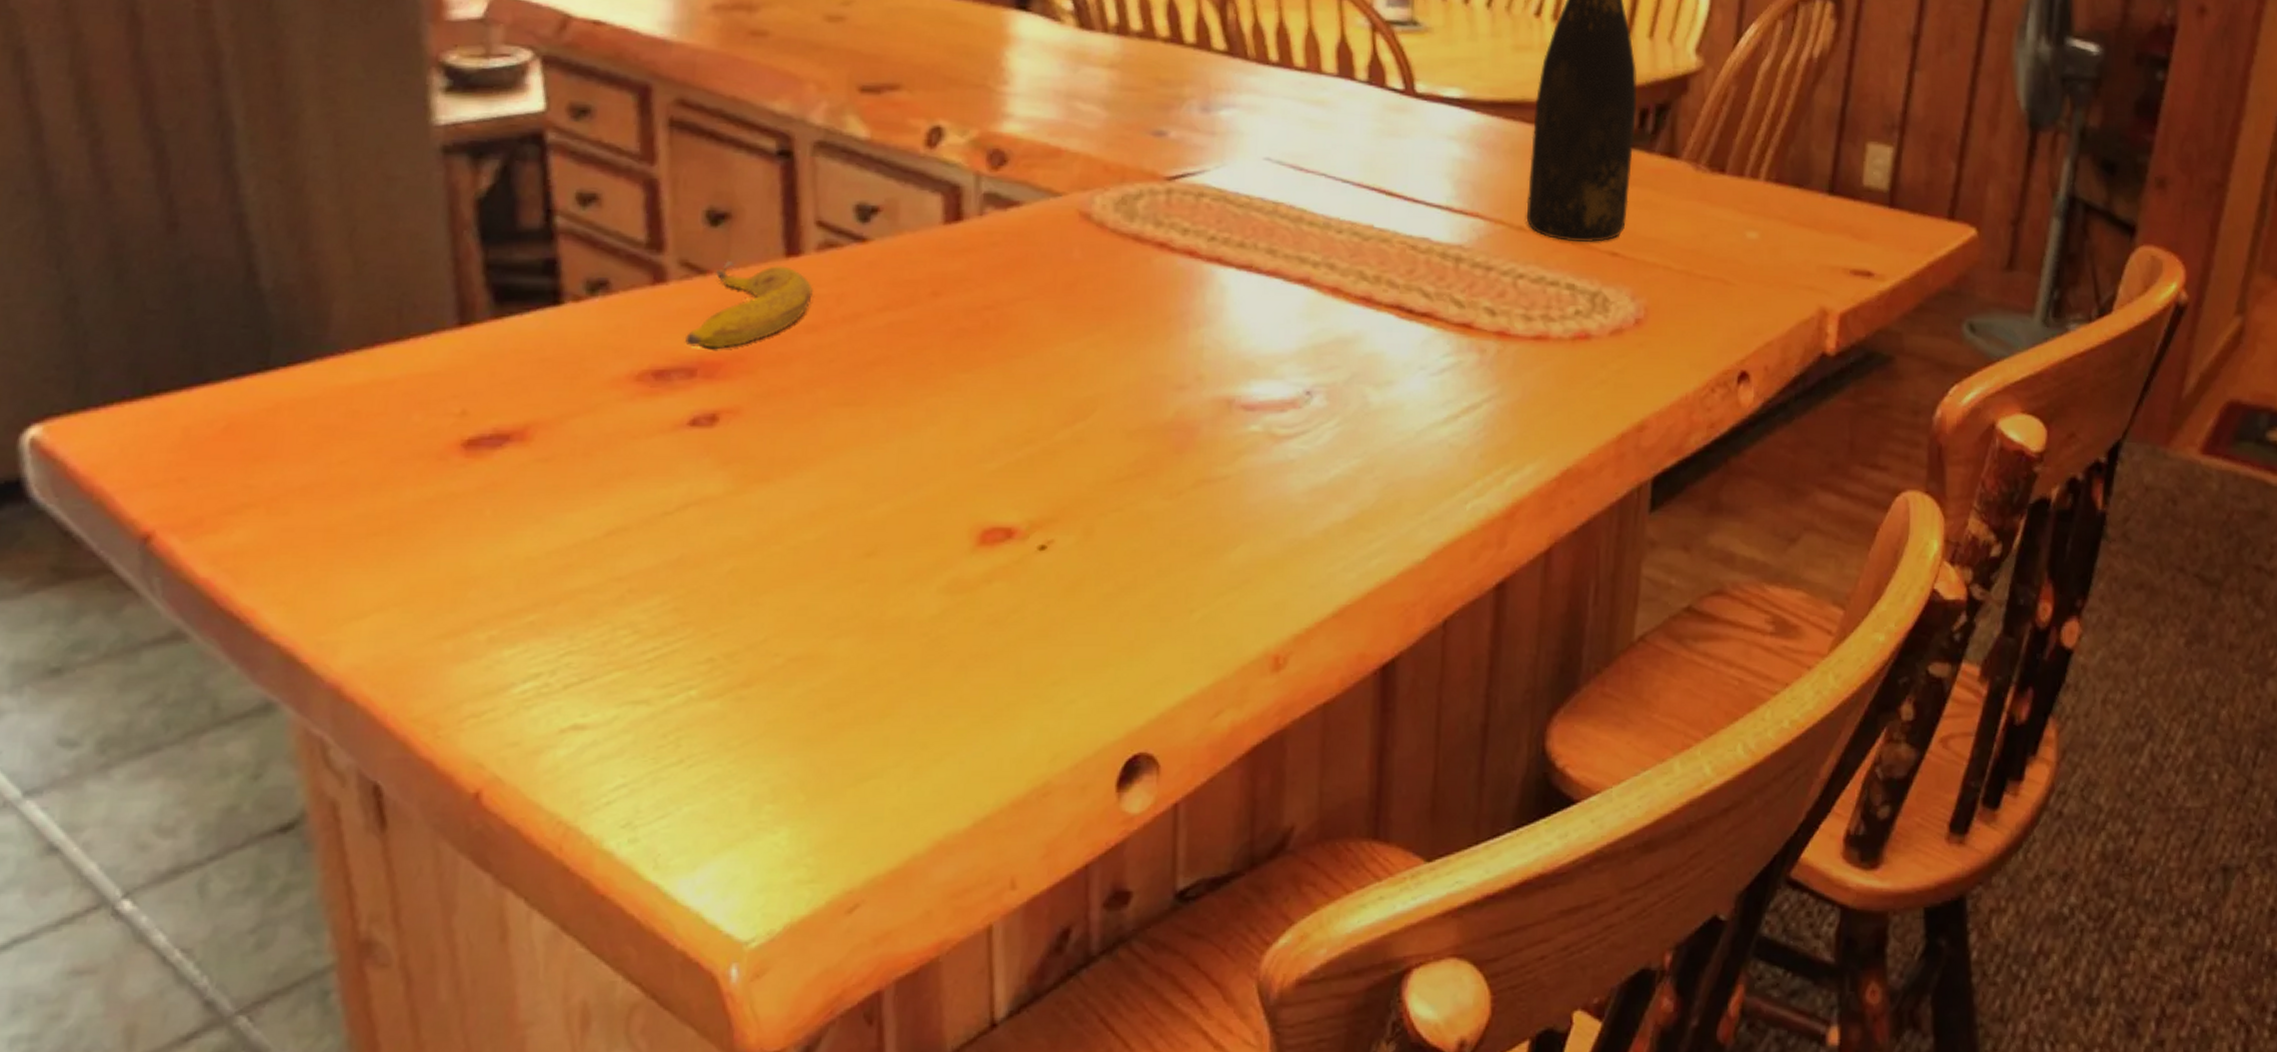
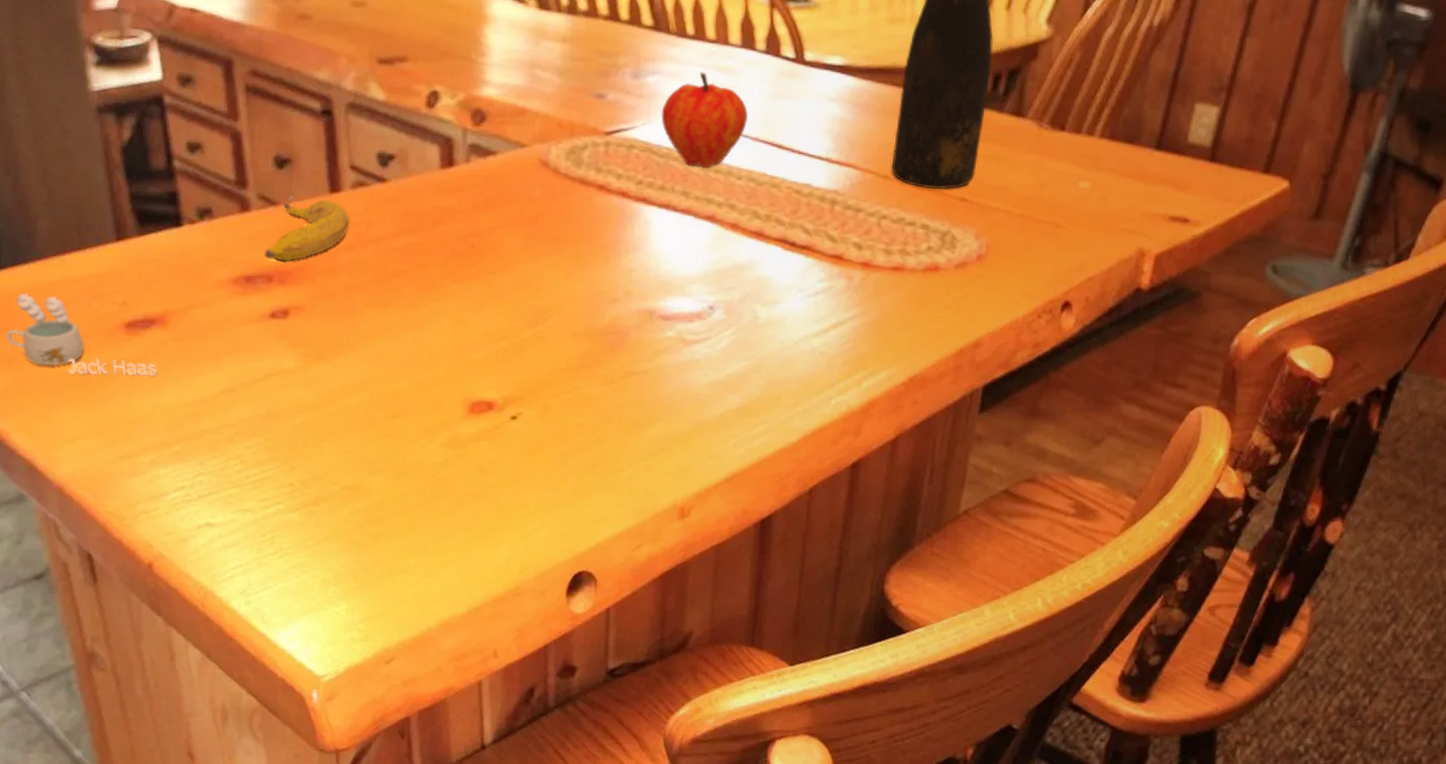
cup: none [266,403,509,519] -> present [6,293,157,376]
fruit: none [1238,105,1348,221] -> present [661,72,748,169]

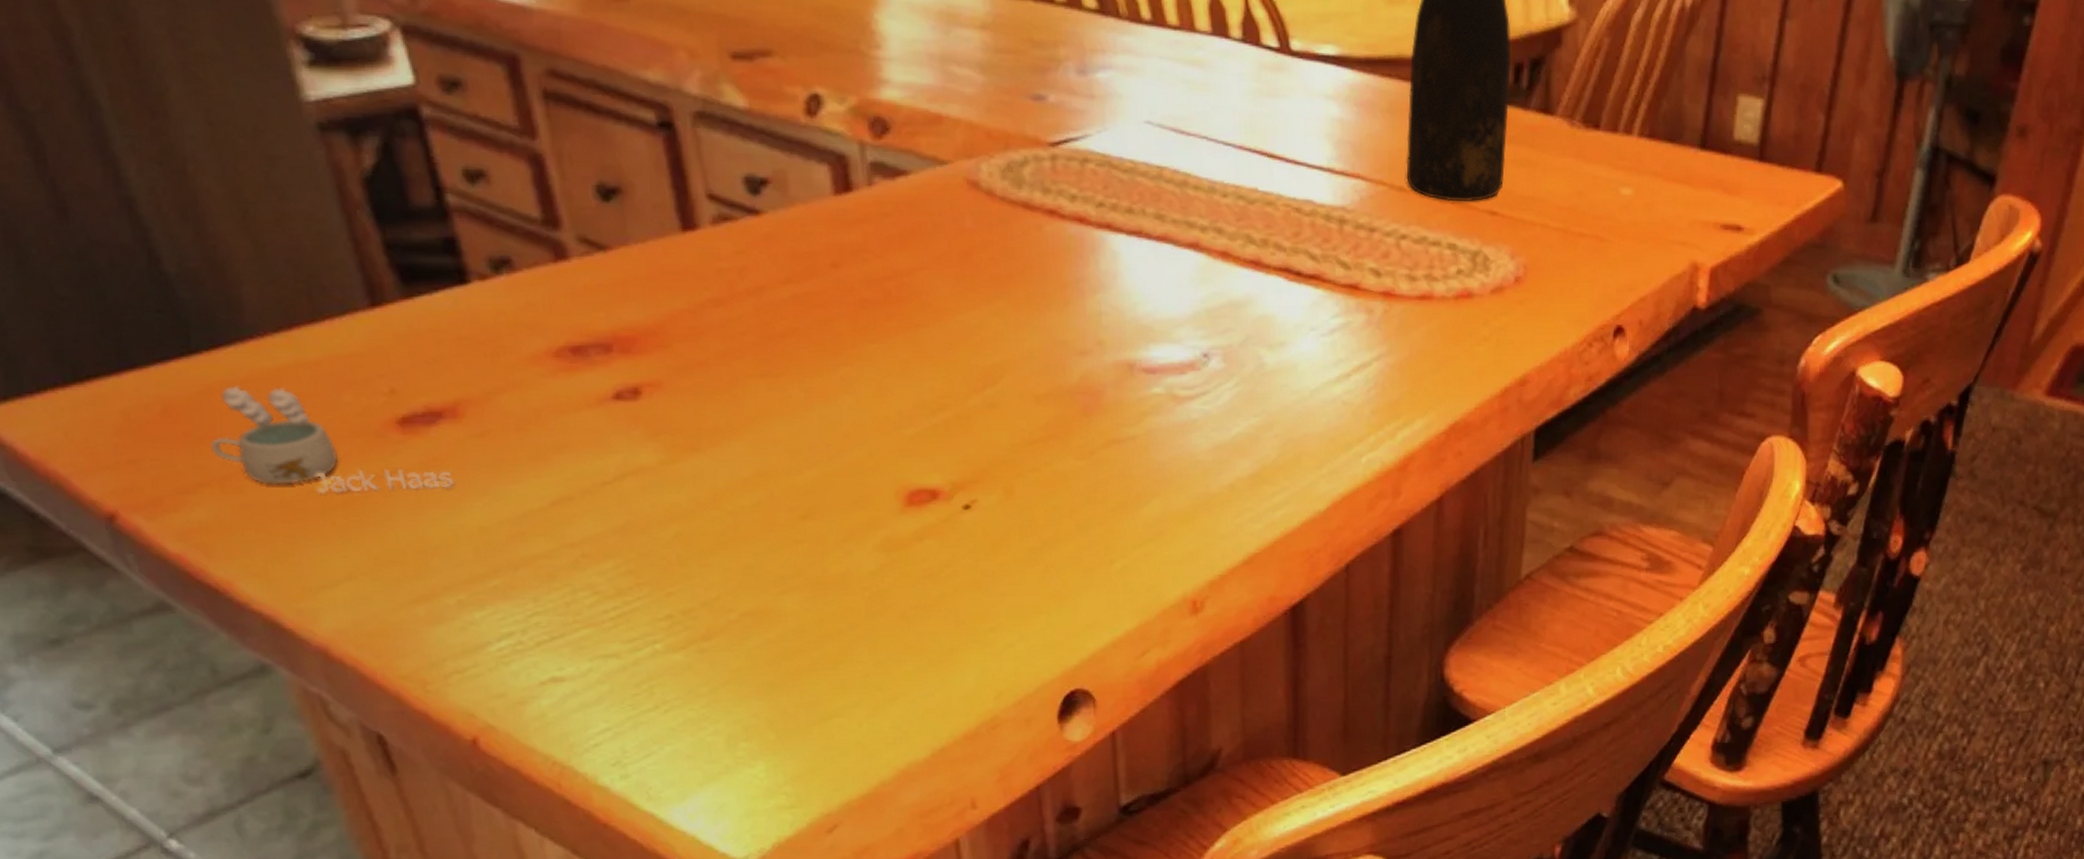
banana: present [265,194,350,261] -> none [596,235,714,324]
fruit: present [661,72,748,169] -> none [1119,65,1228,185]

